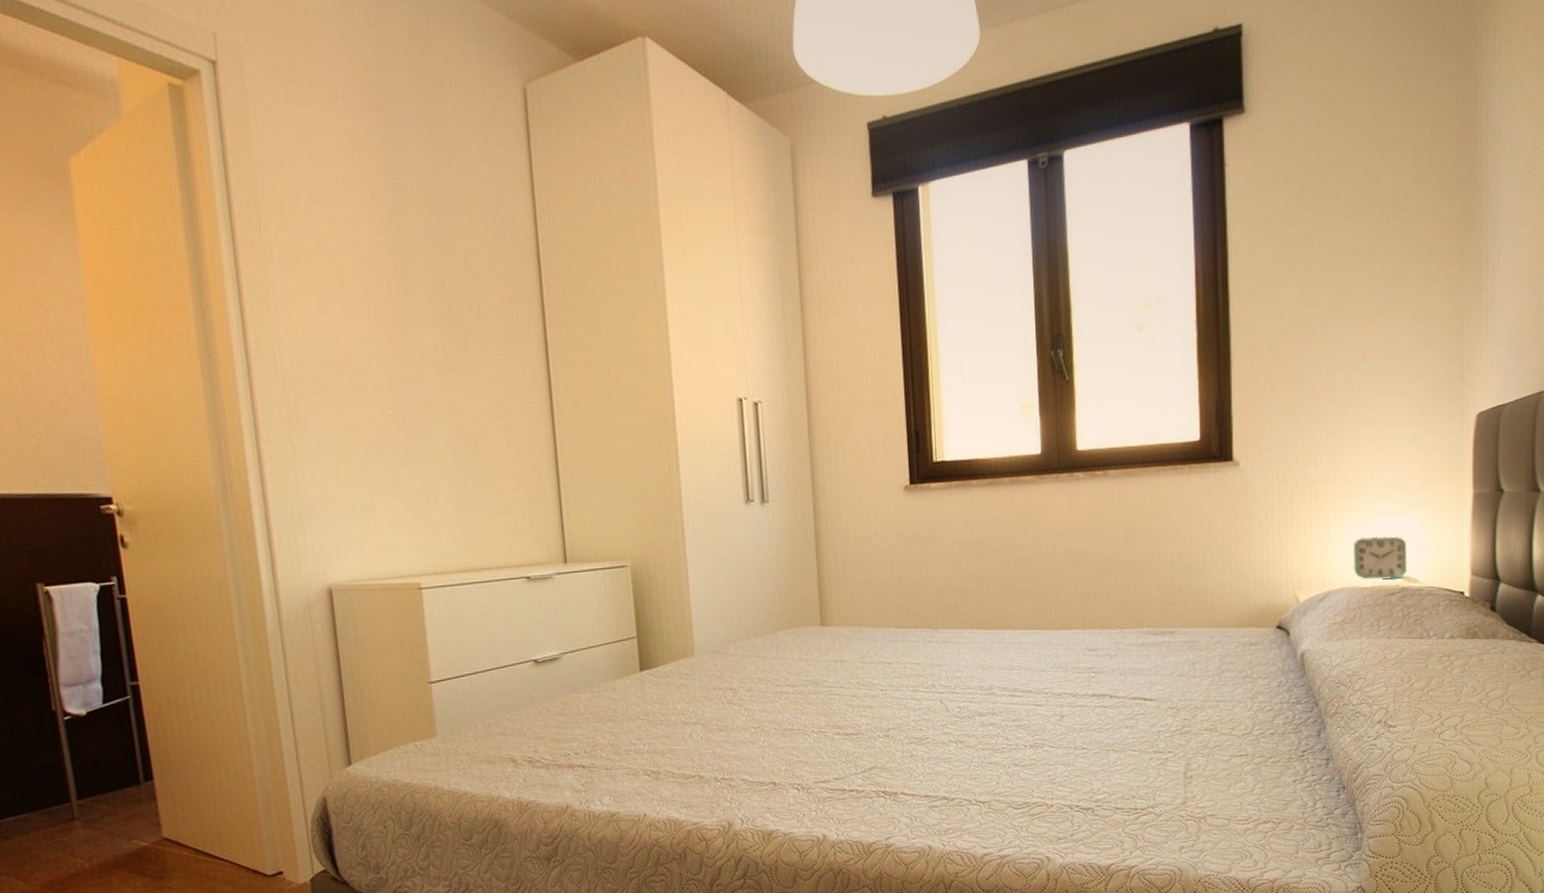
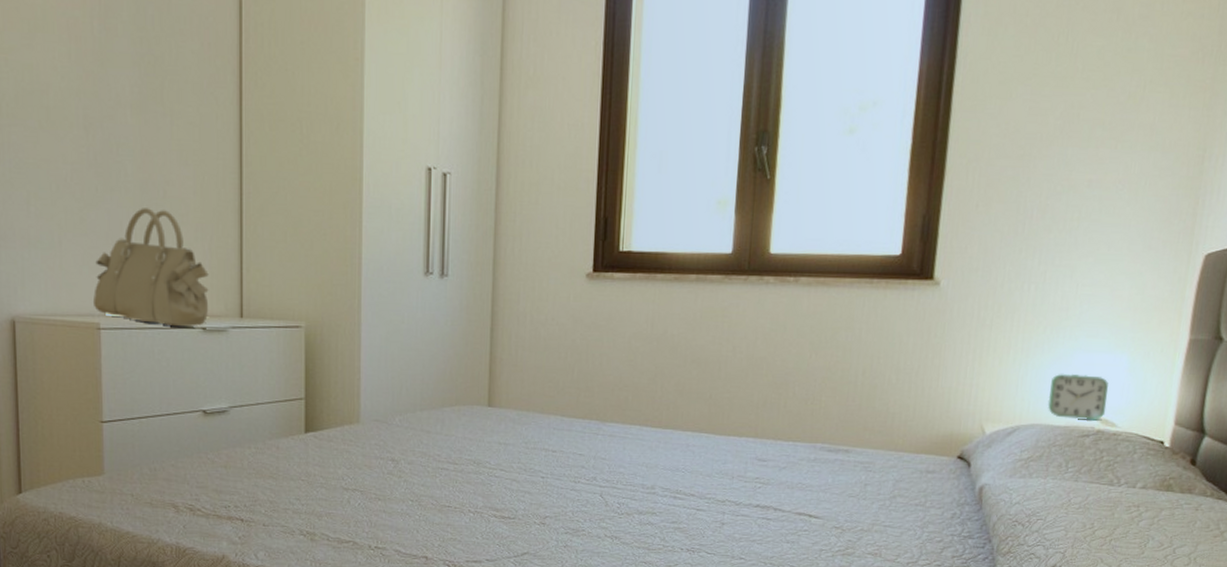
shoulder bag: none [411,463,531,579] -> present [92,208,209,327]

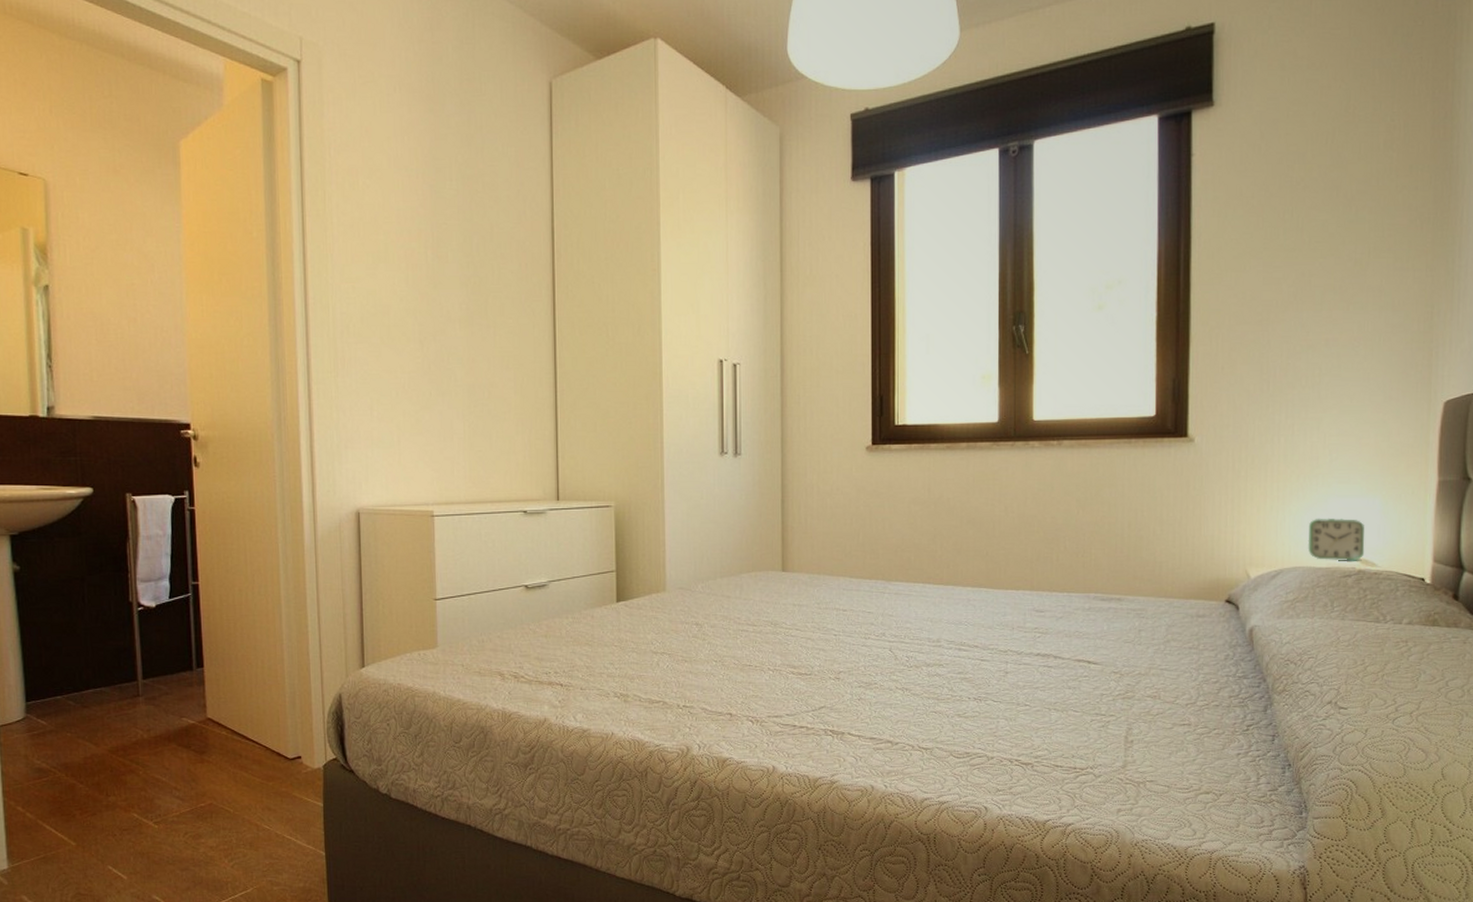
shoulder bag: present [92,208,209,327] -> none [427,408,529,511]

